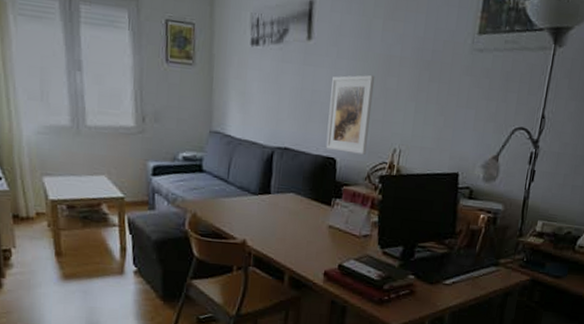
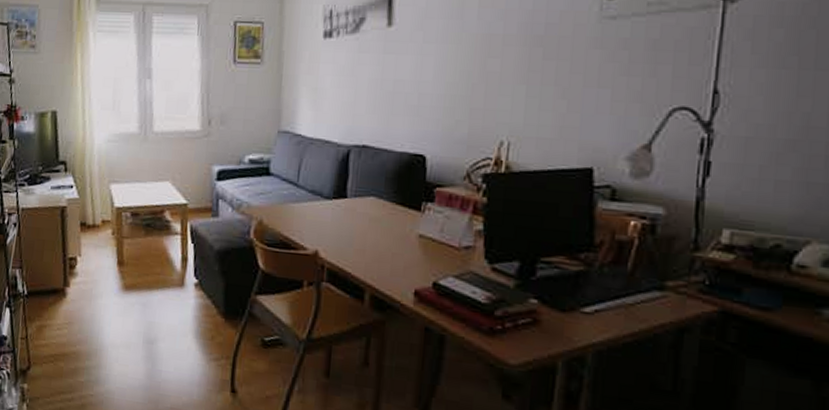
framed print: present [325,75,375,155] -> none [412,58,472,150]

